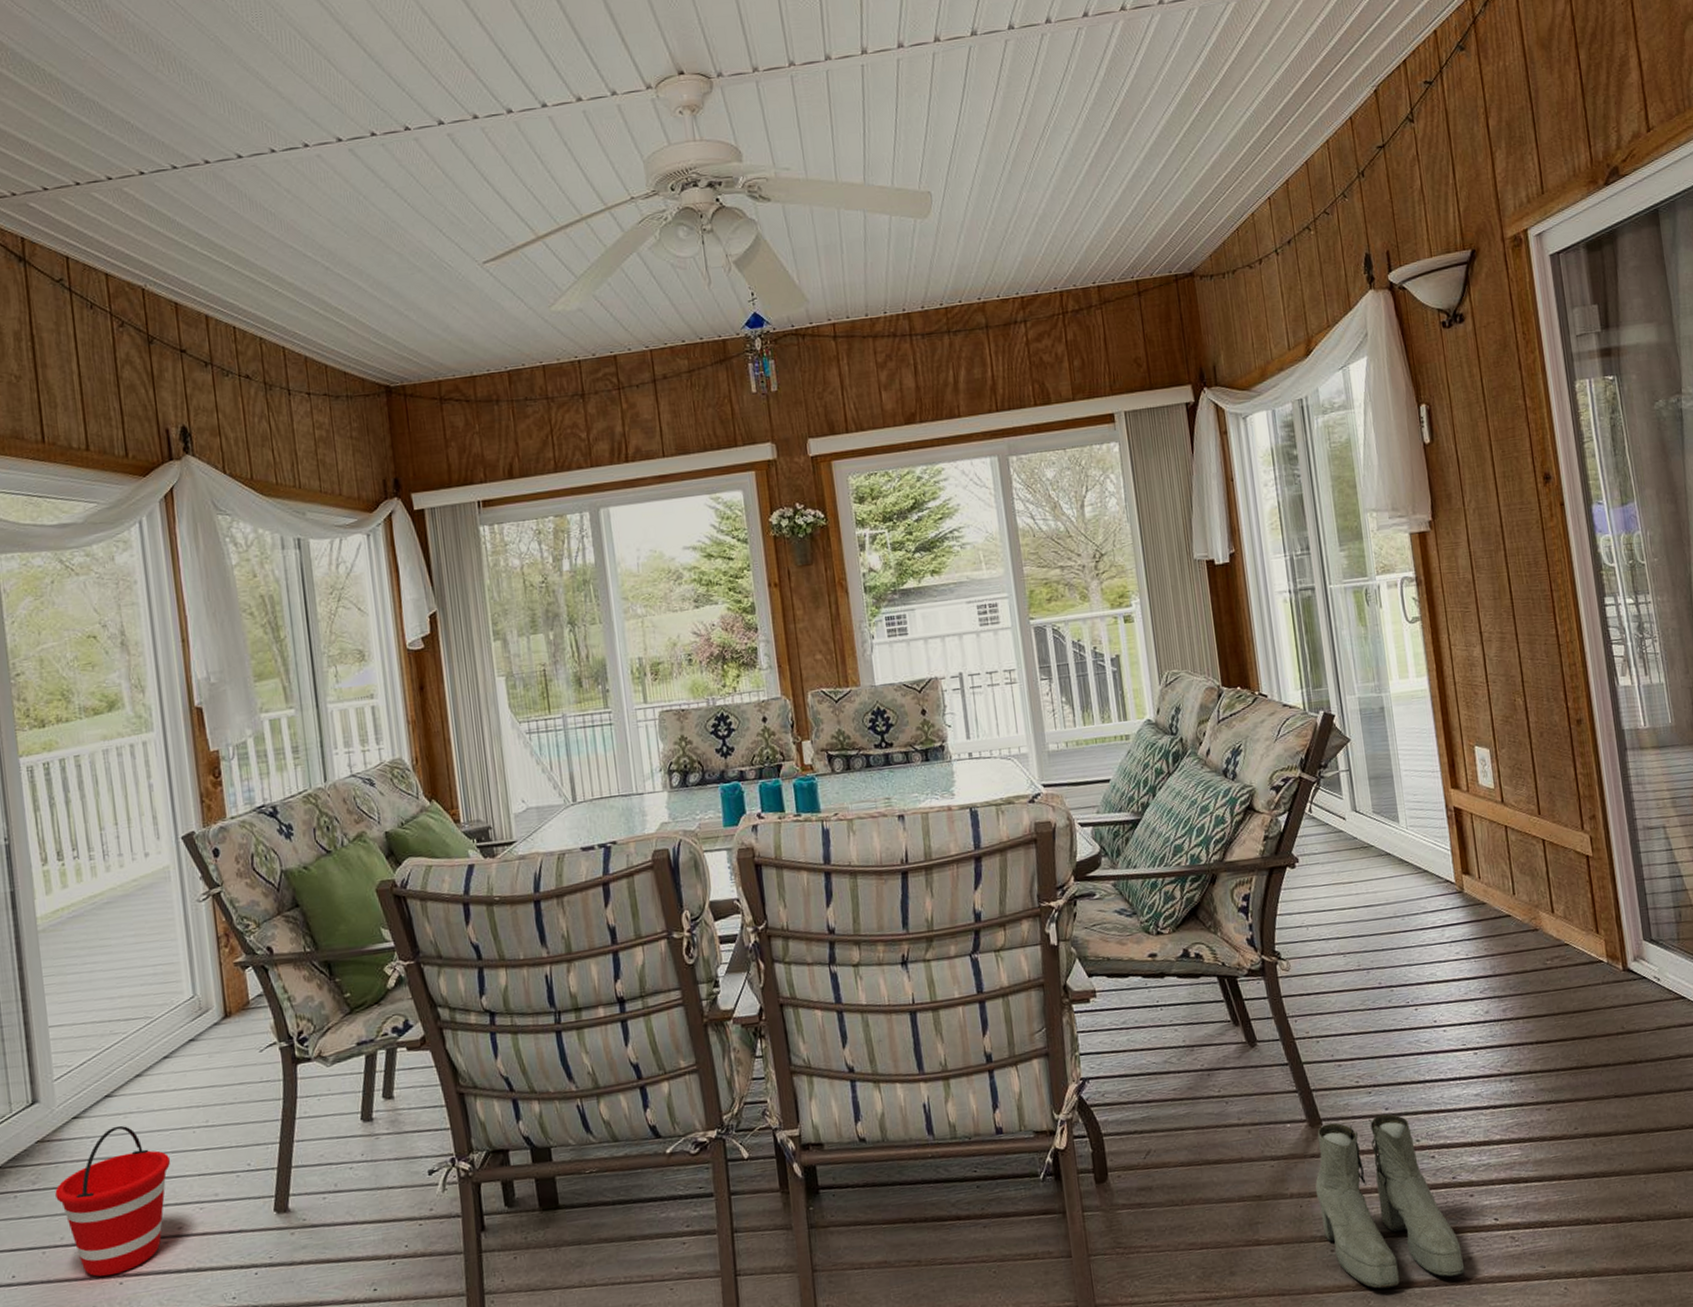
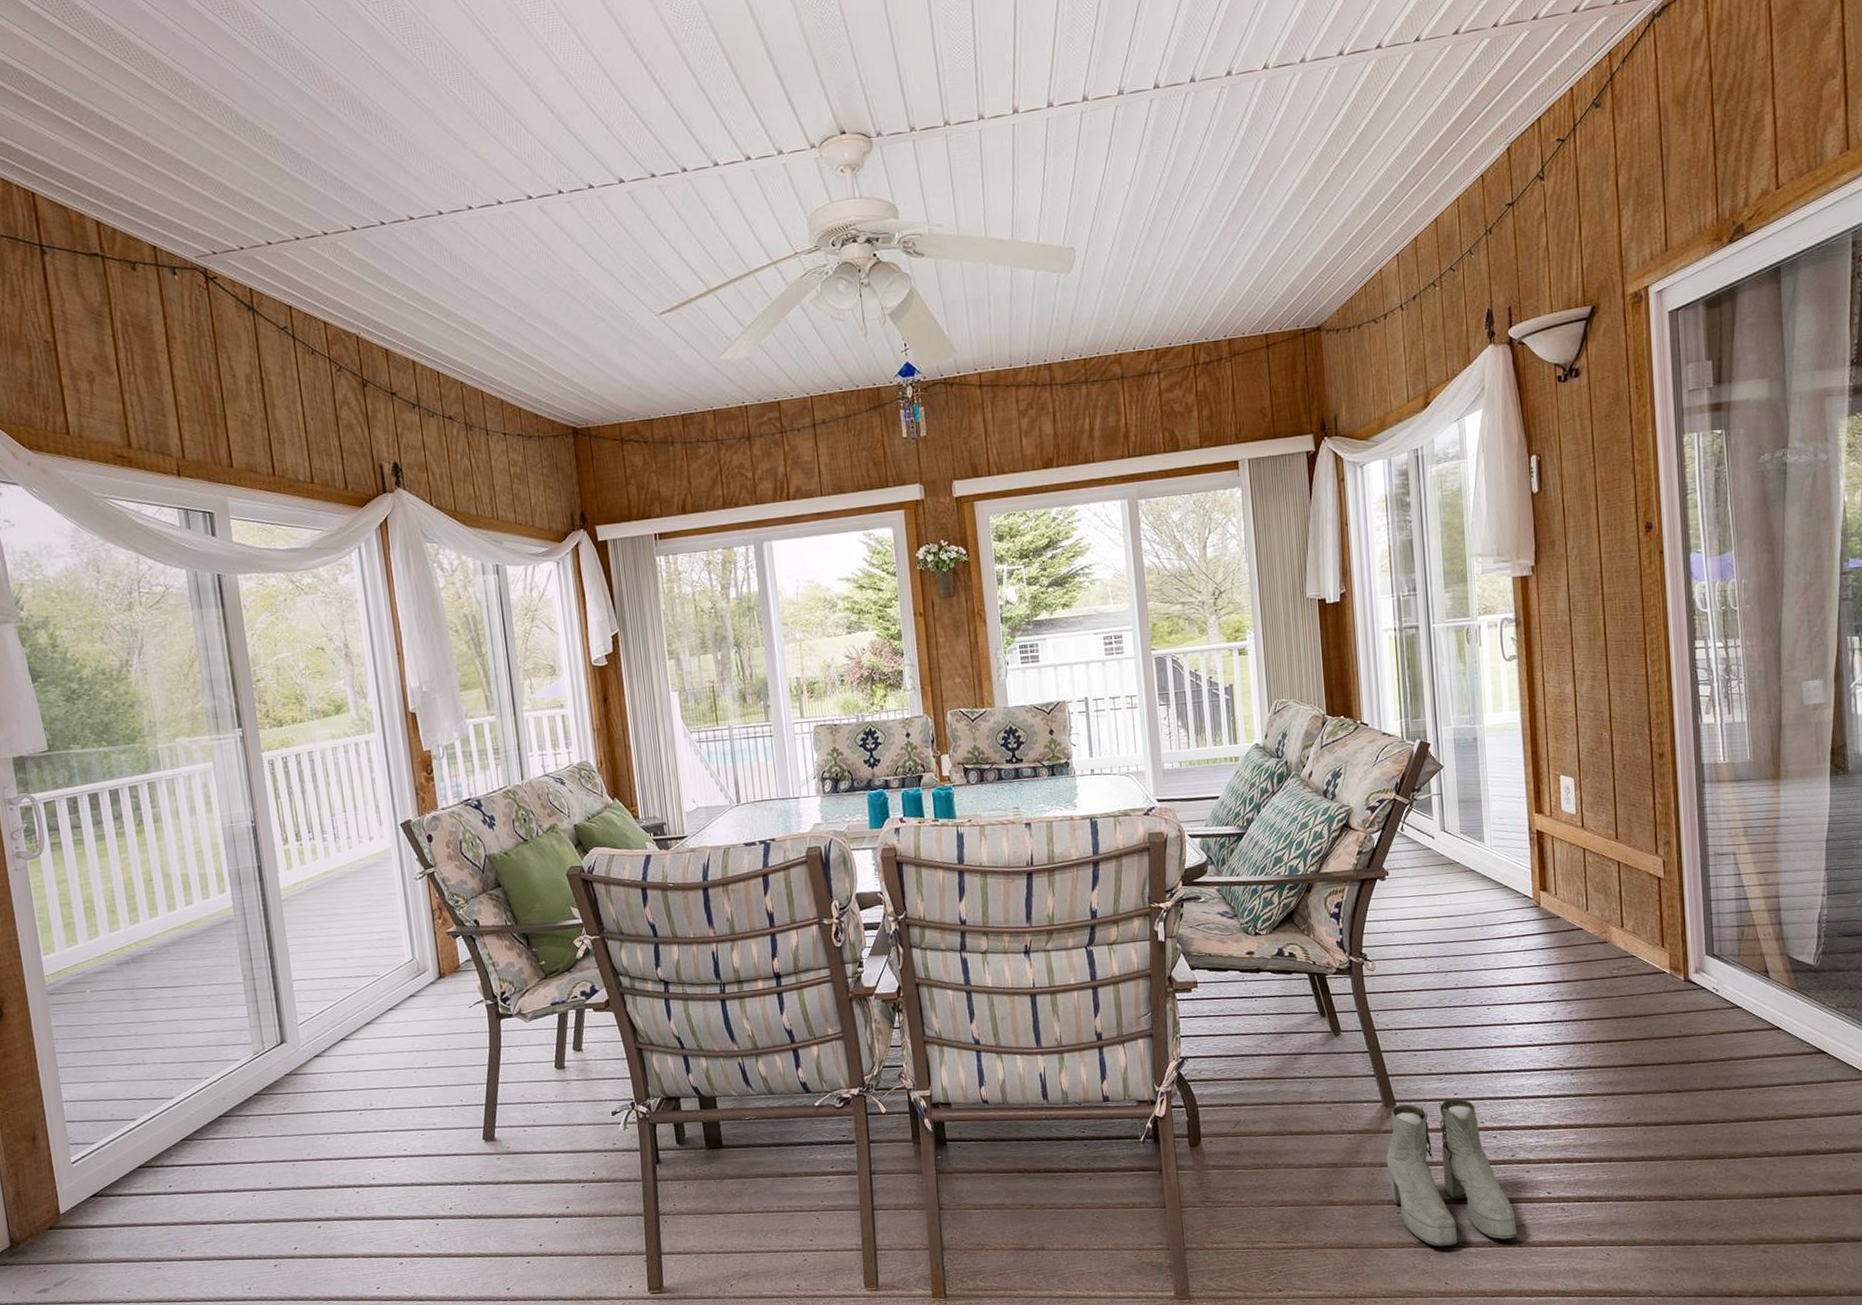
bucket: present [55,1125,171,1277] -> none [302,1064,397,1186]

